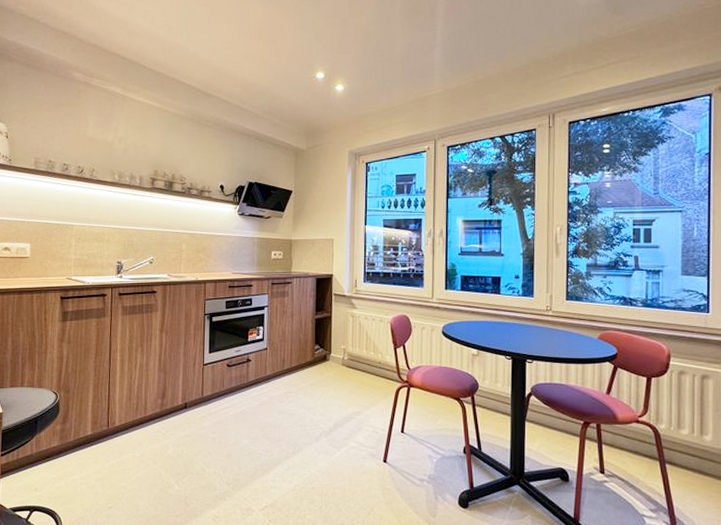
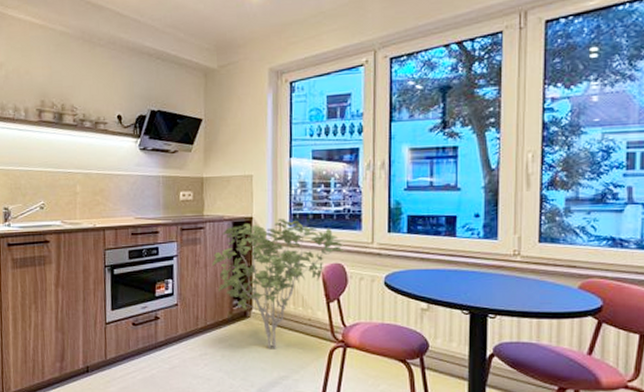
shrub: none [298,276,409,387] -> present [212,219,345,348]

